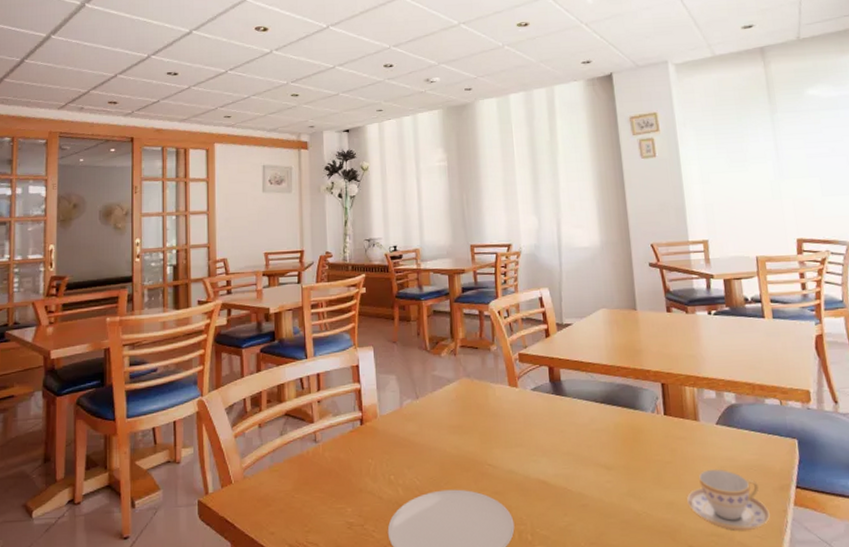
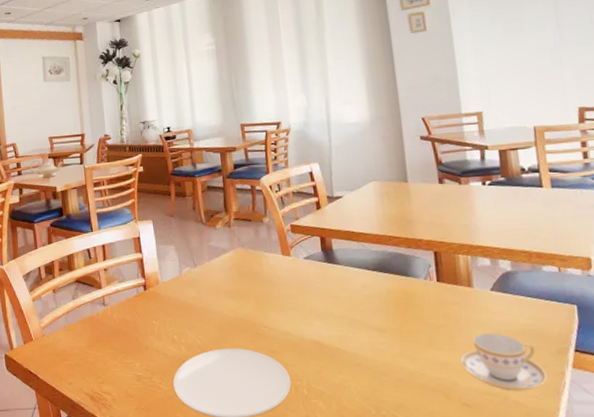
teapot: none [241,275,279,299] -> present [29,158,64,179]

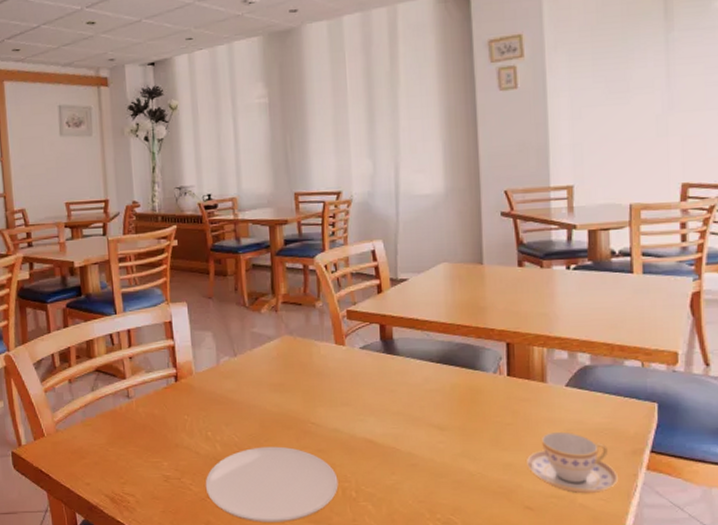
teapot: present [29,158,64,179] -> none [42,227,83,252]

